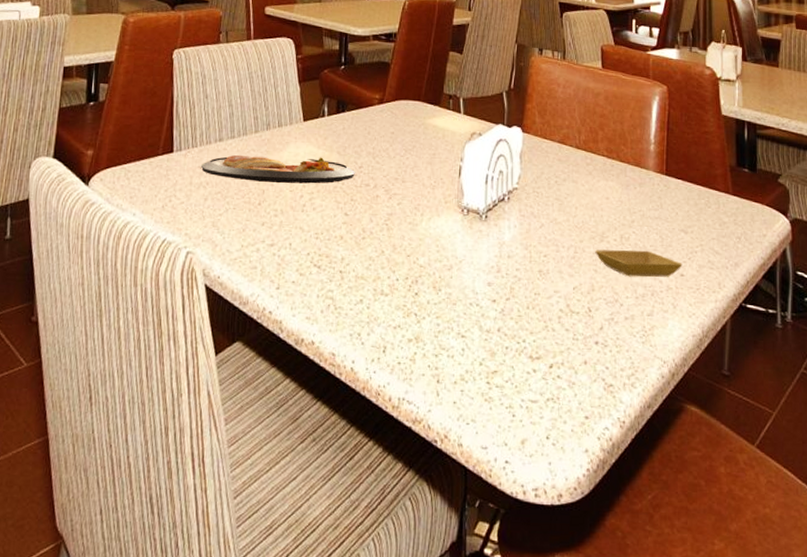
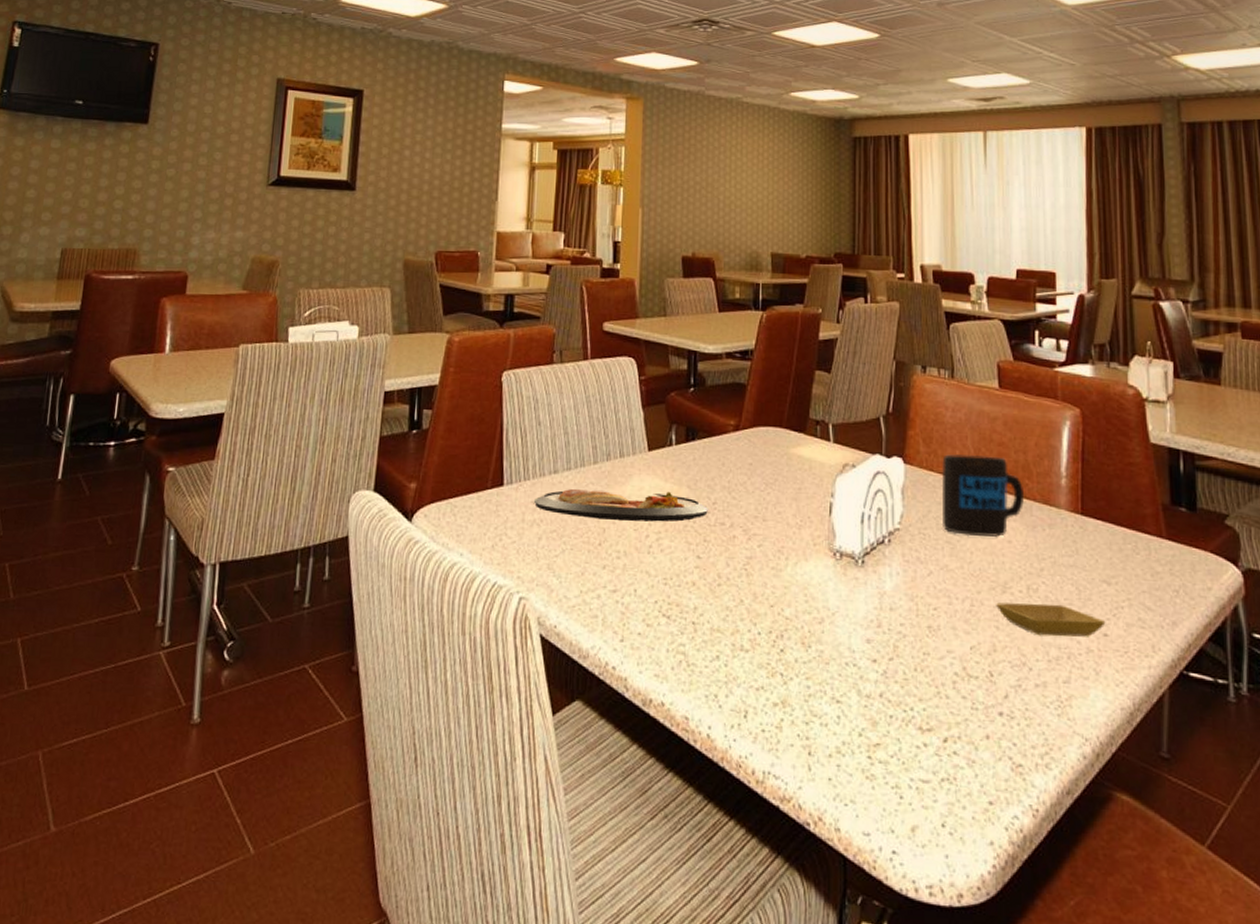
mug: none [552,124,621,194] -> present [941,454,1025,537]

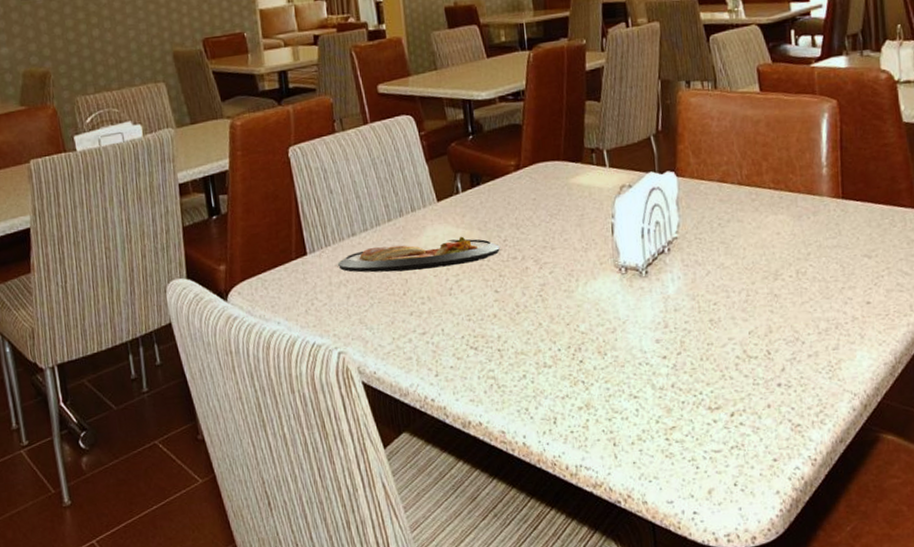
mug: present [941,454,1025,537] -> none [711,156,790,235]
saucer: present [996,602,1106,637] -> none [769,282,868,313]

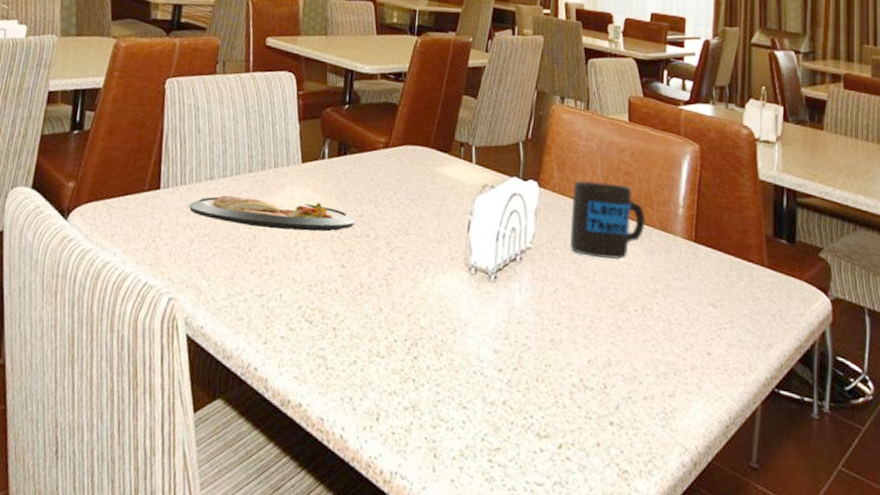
mug: none [711,156,790,235] -> present [570,180,646,259]

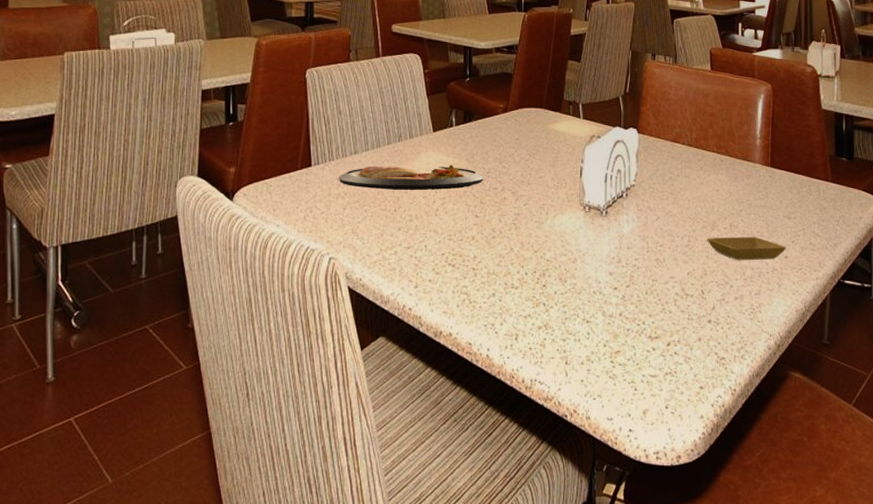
mug: present [570,180,646,259] -> none [666,124,729,187]
saucer: none [613,320,710,355] -> present [707,236,787,261]

